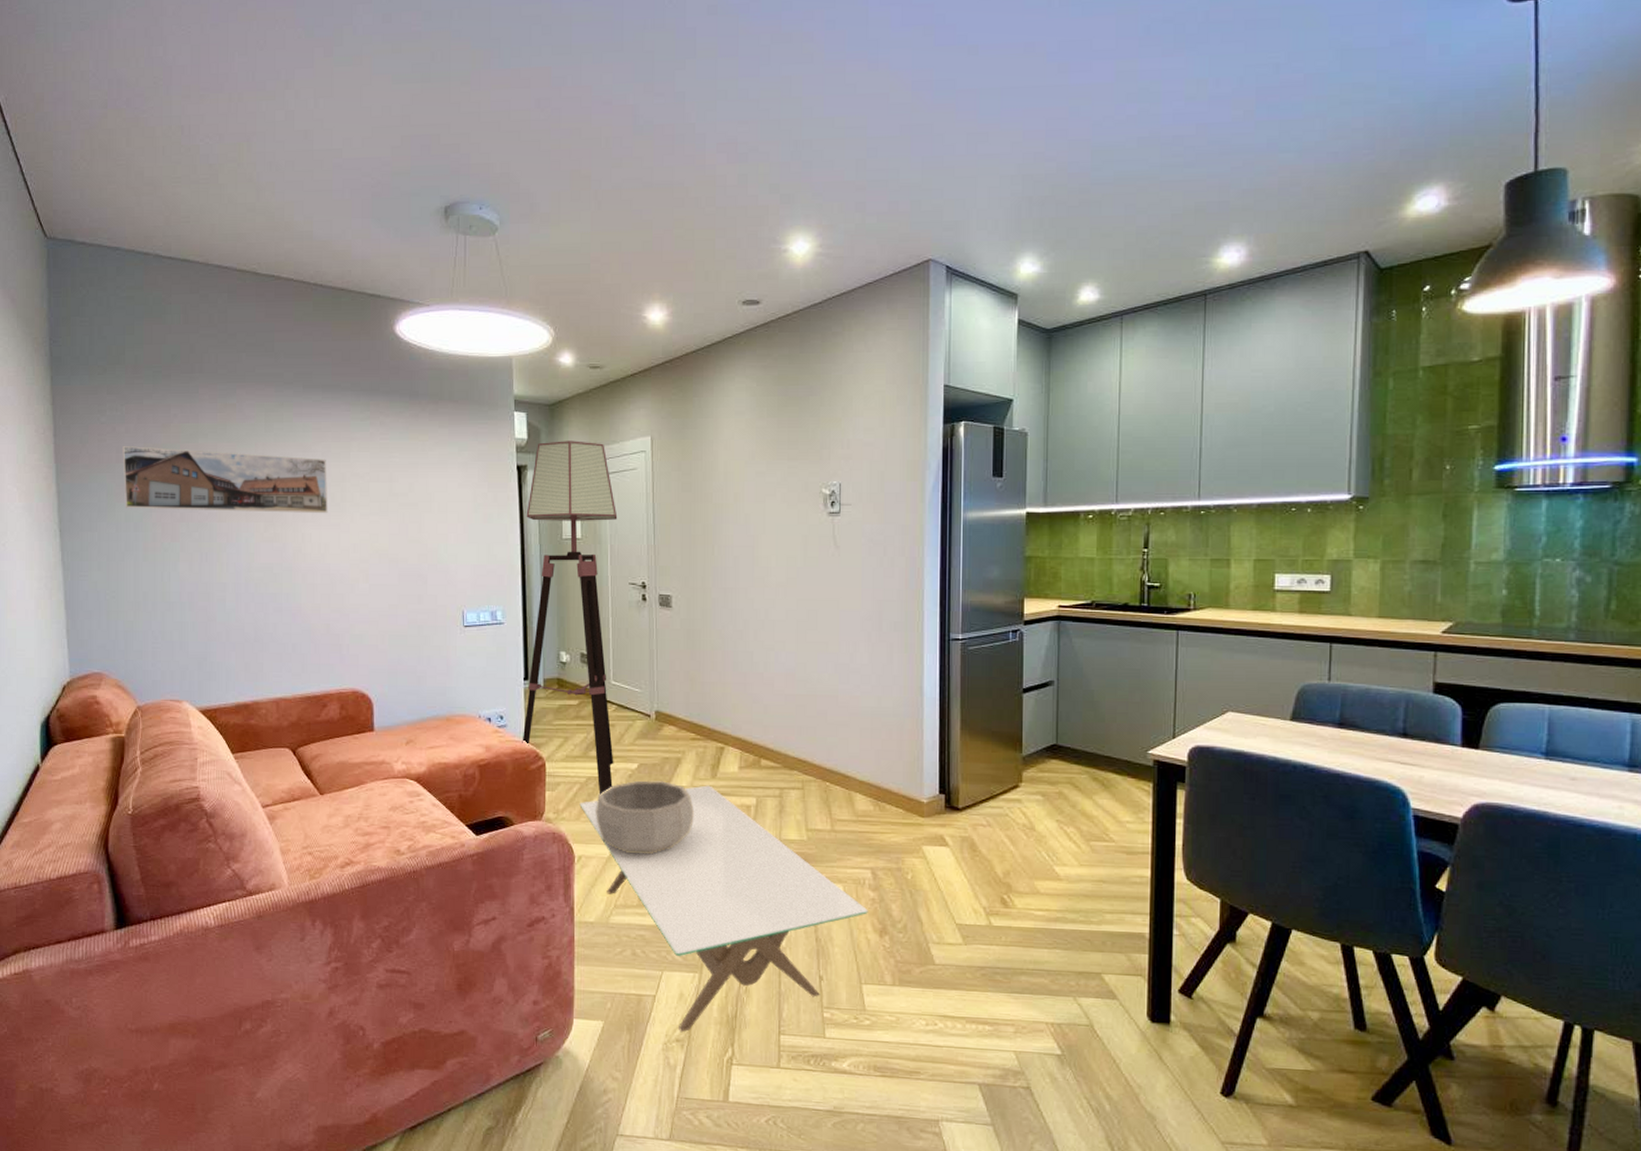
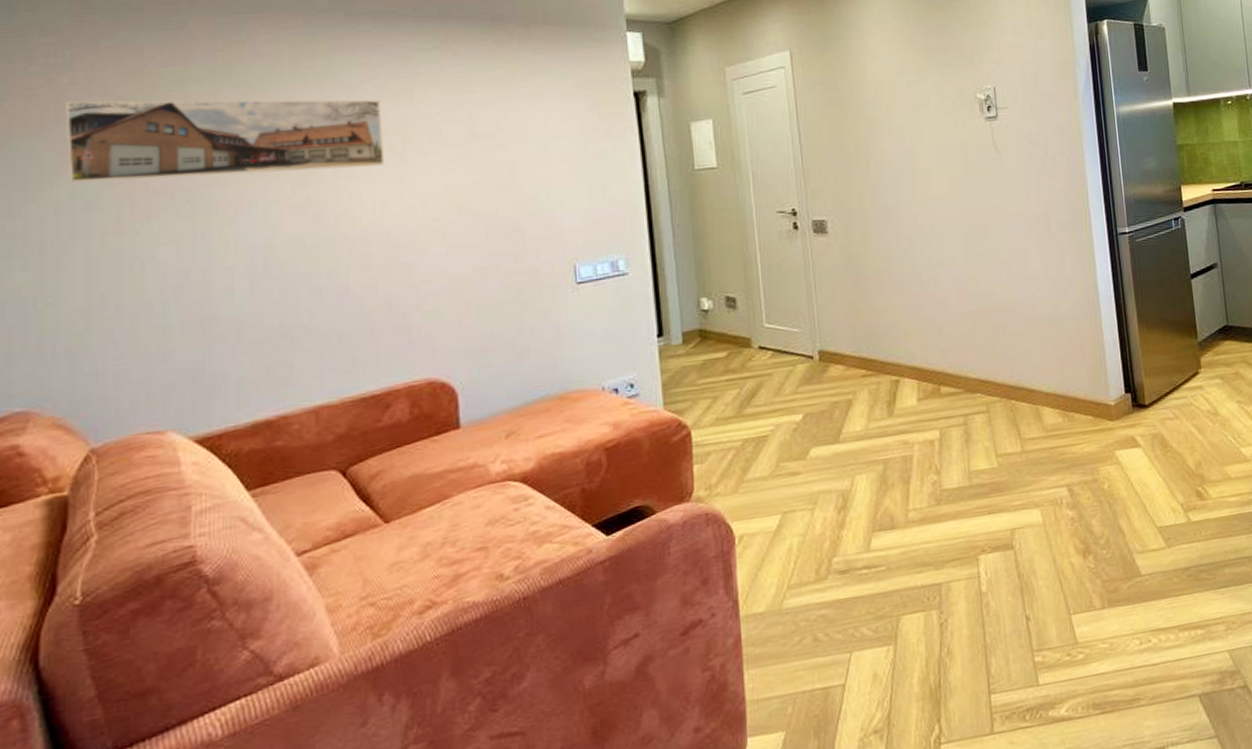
floor lamp: present [522,441,618,795] -> none [648,60,775,458]
coffee table: present [579,785,868,1033] -> none [736,425,1069,722]
decorative bowl: present [596,780,694,854] -> none [756,429,873,521]

